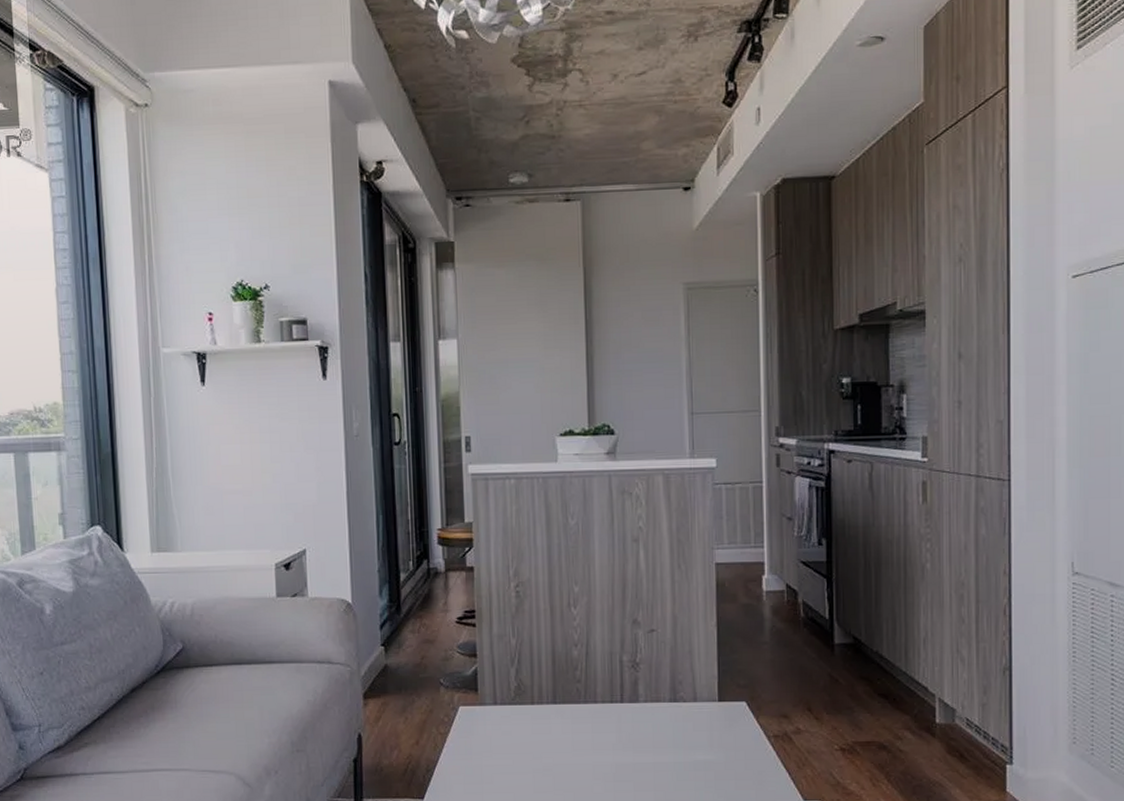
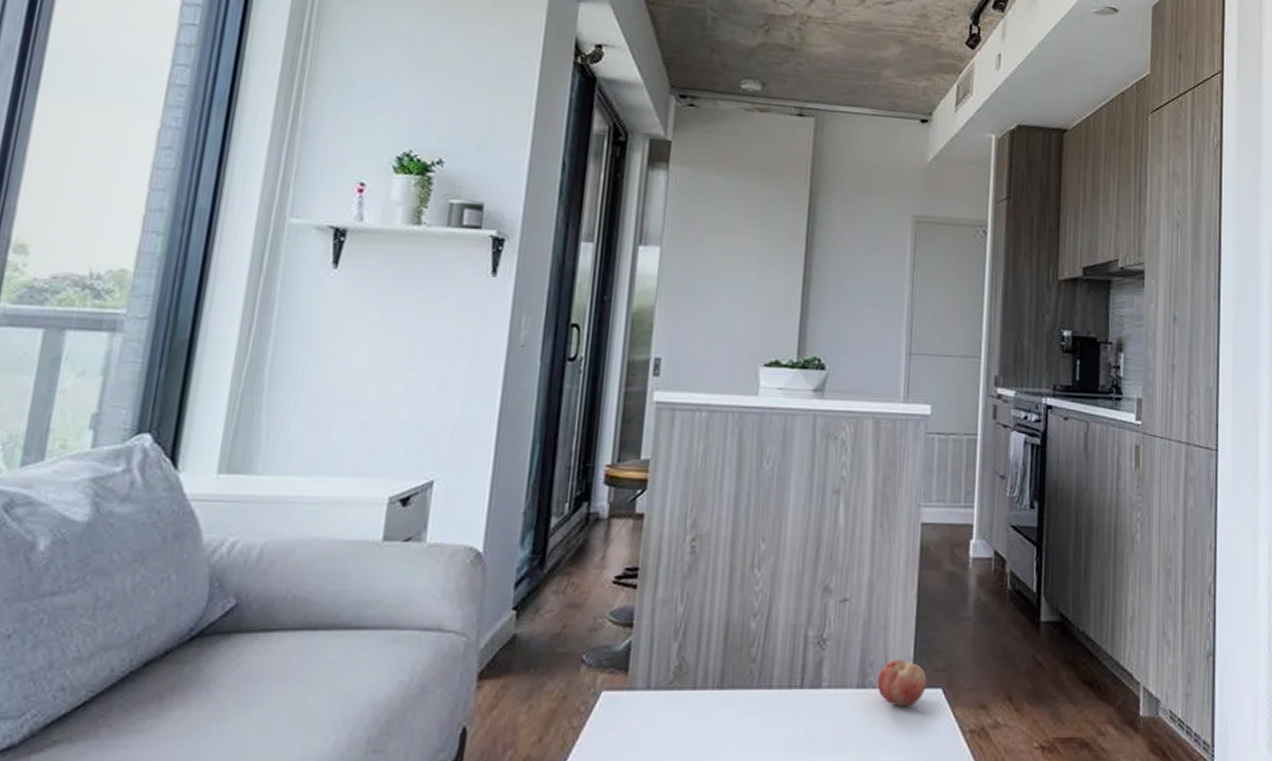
fruit: none [687,678,732,717] -> present [877,659,927,707]

